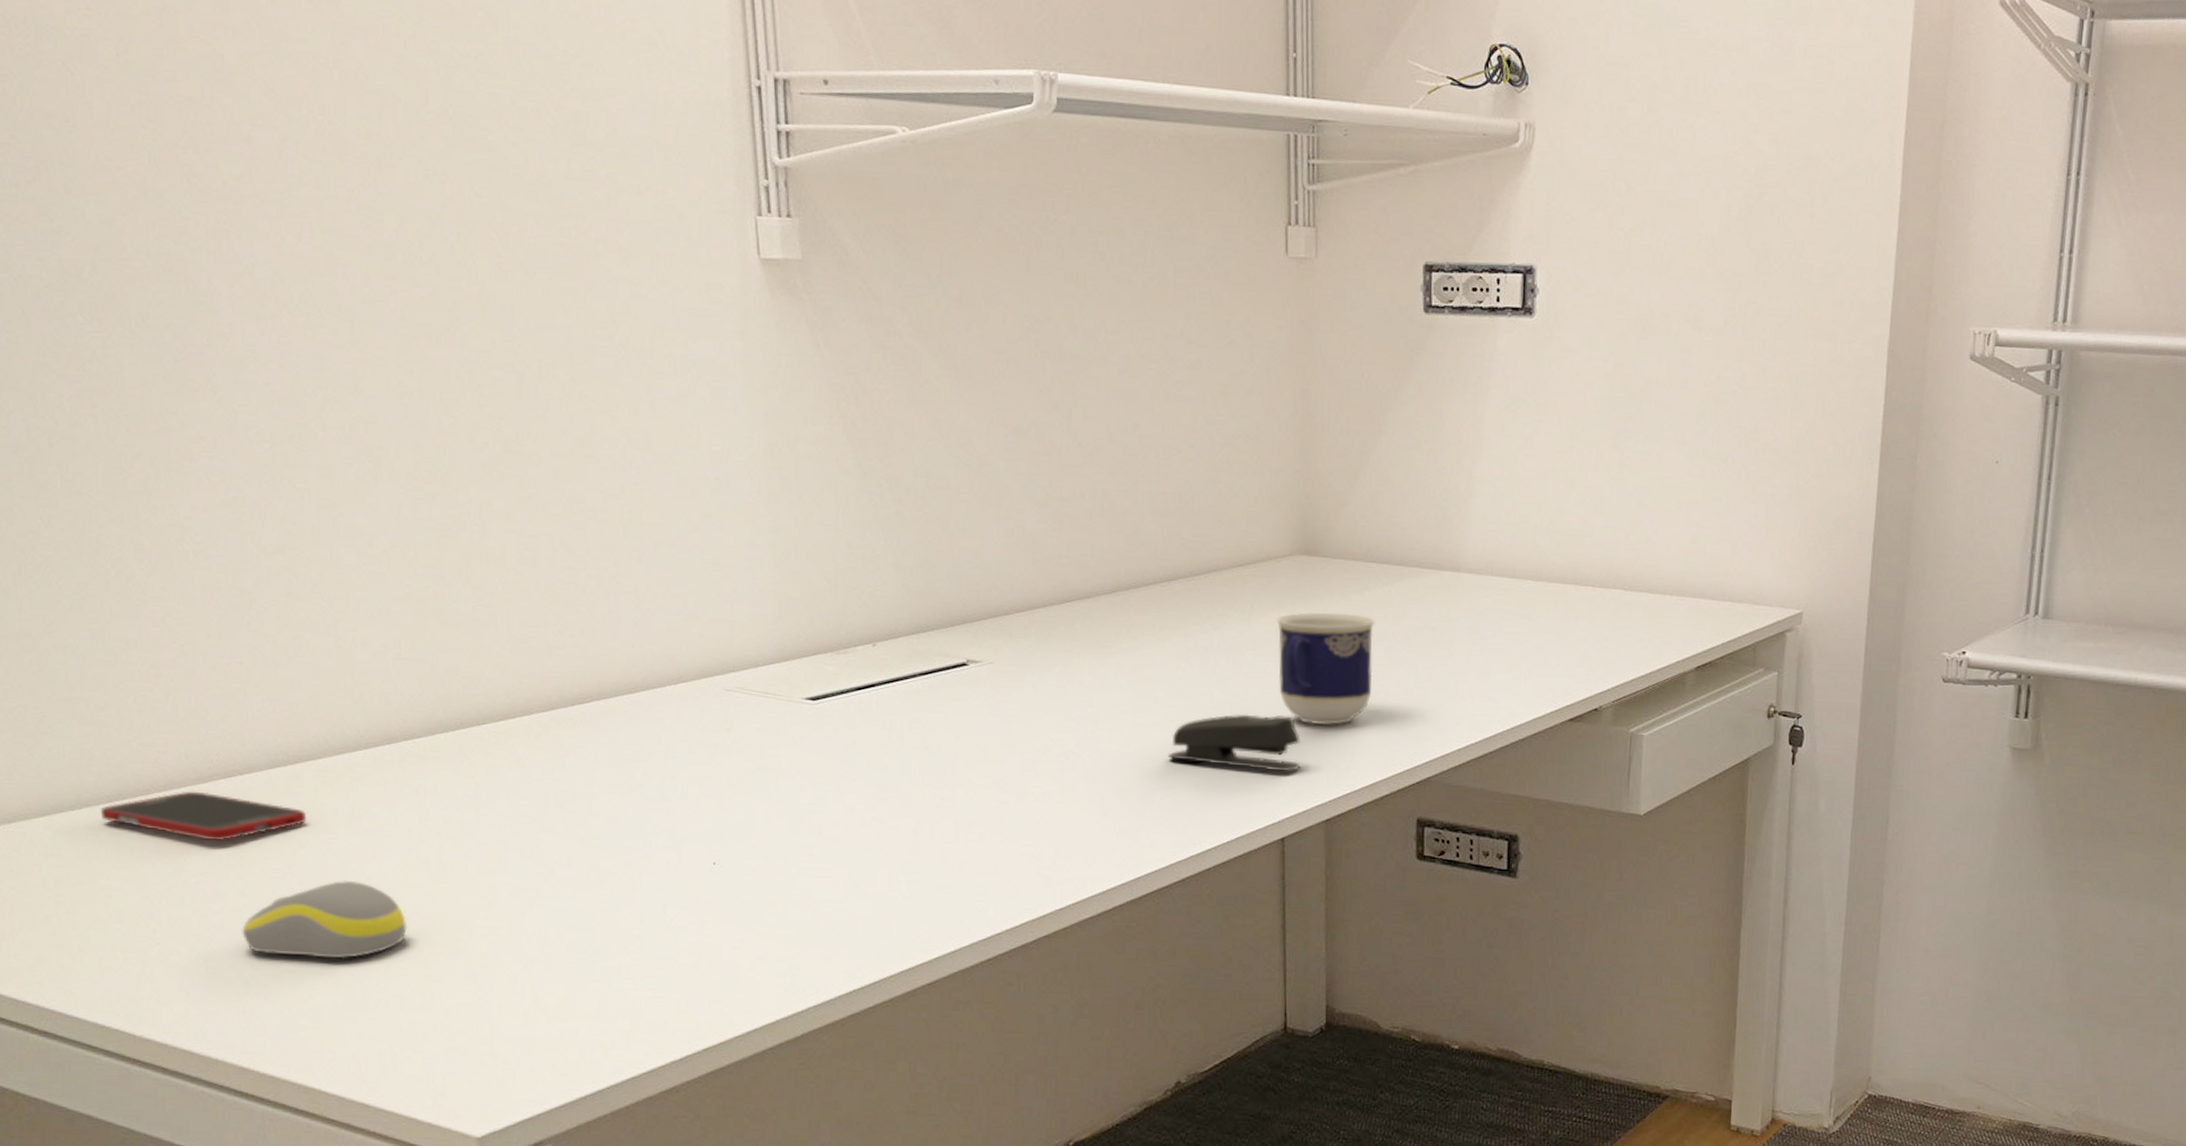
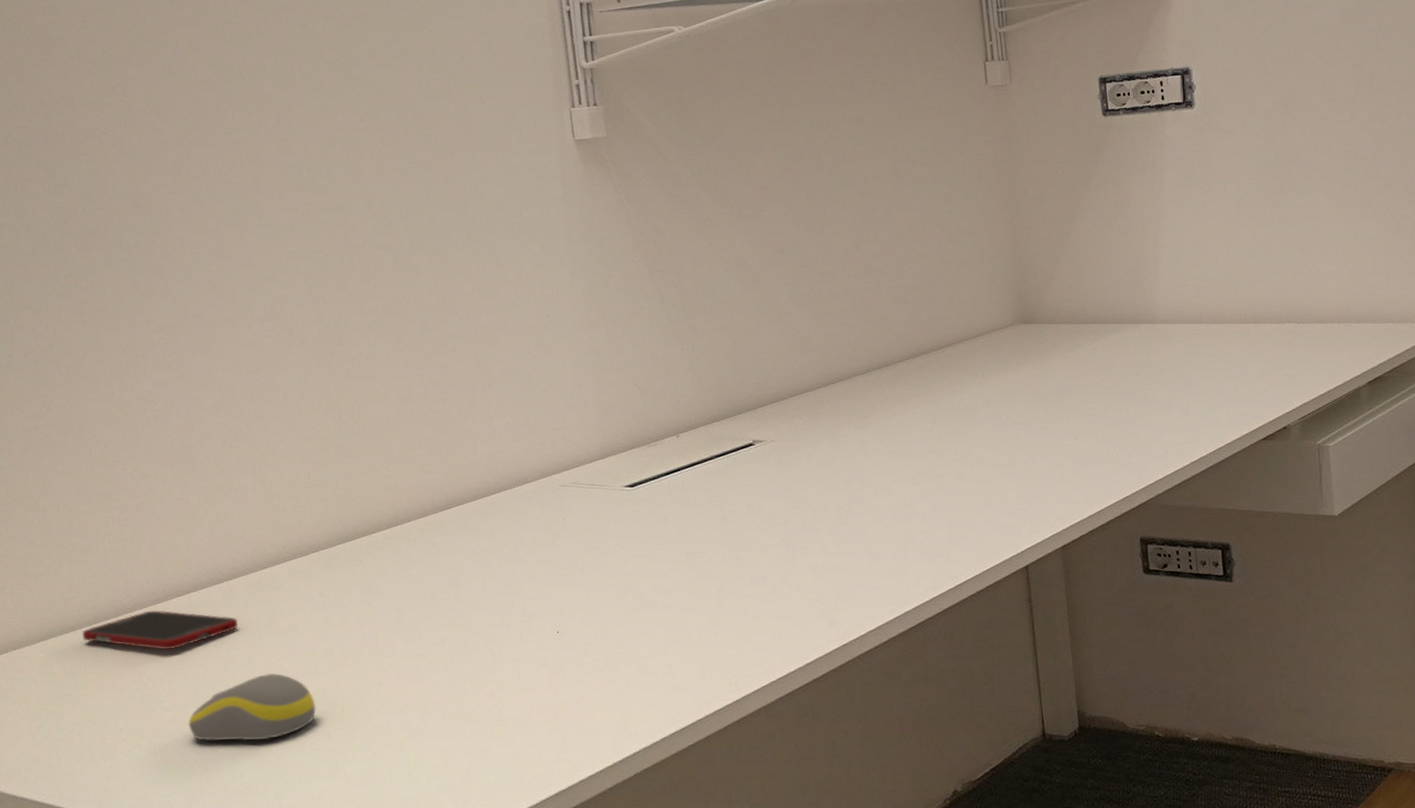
stapler: present [1167,713,1301,773] -> none [923,460,1036,509]
cup: present [1276,612,1375,726] -> none [1004,368,1090,466]

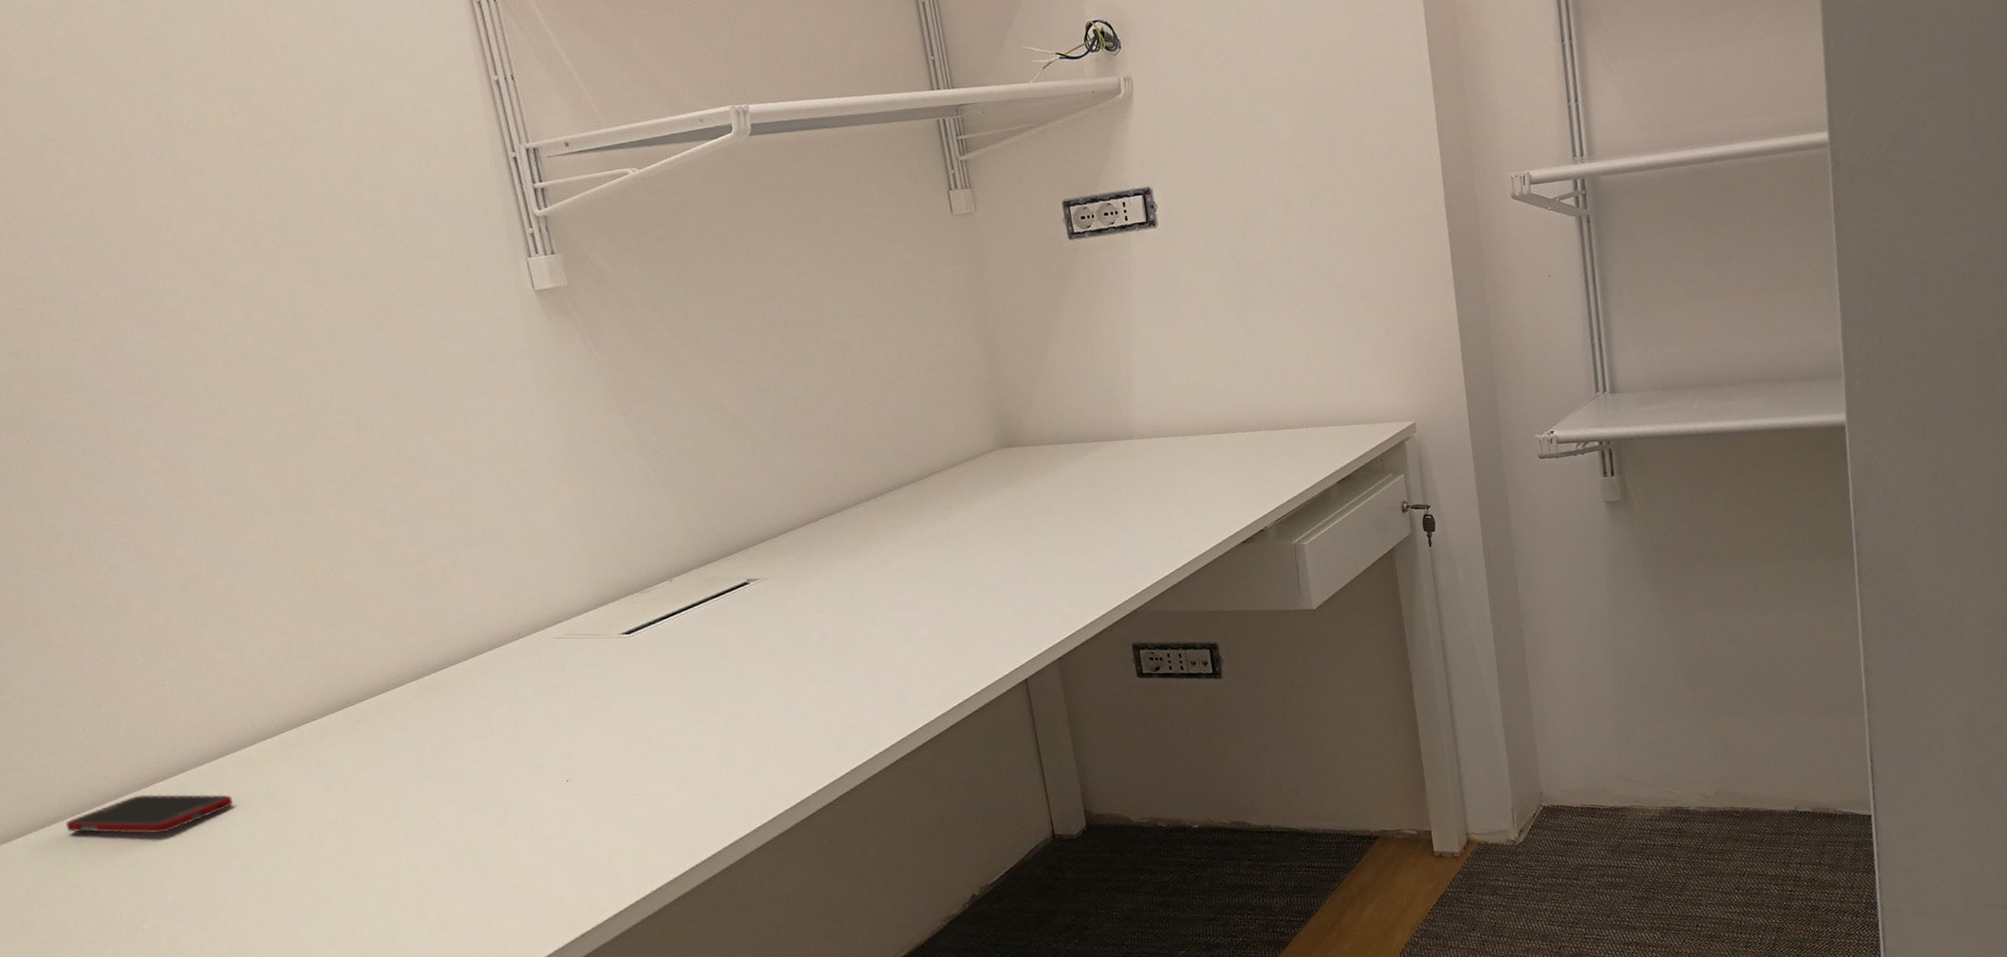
computer mouse: present [188,673,317,741] -> none [192,846,326,919]

